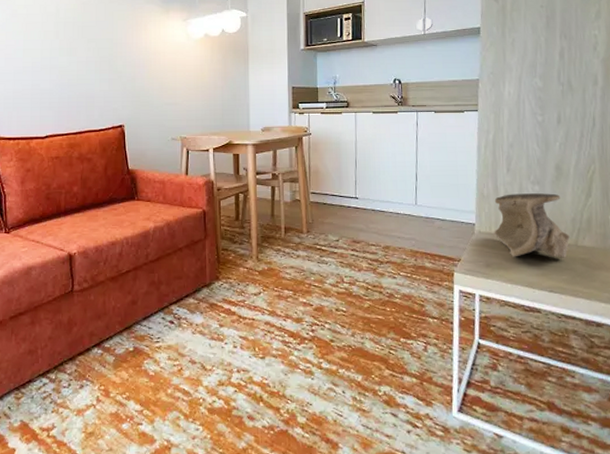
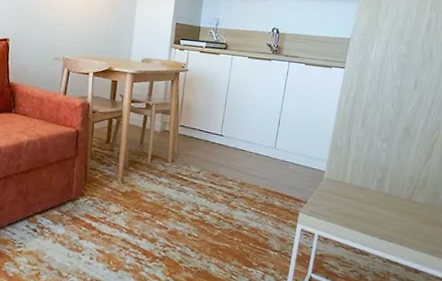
decorative bowl: present [494,193,570,258] -> none [340,148,406,211]

